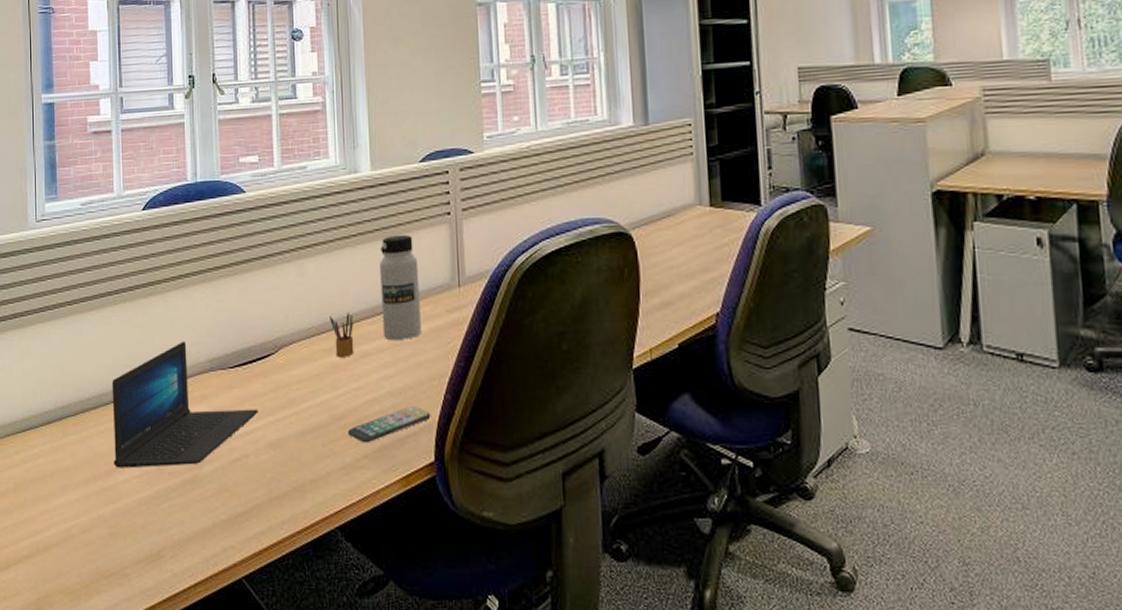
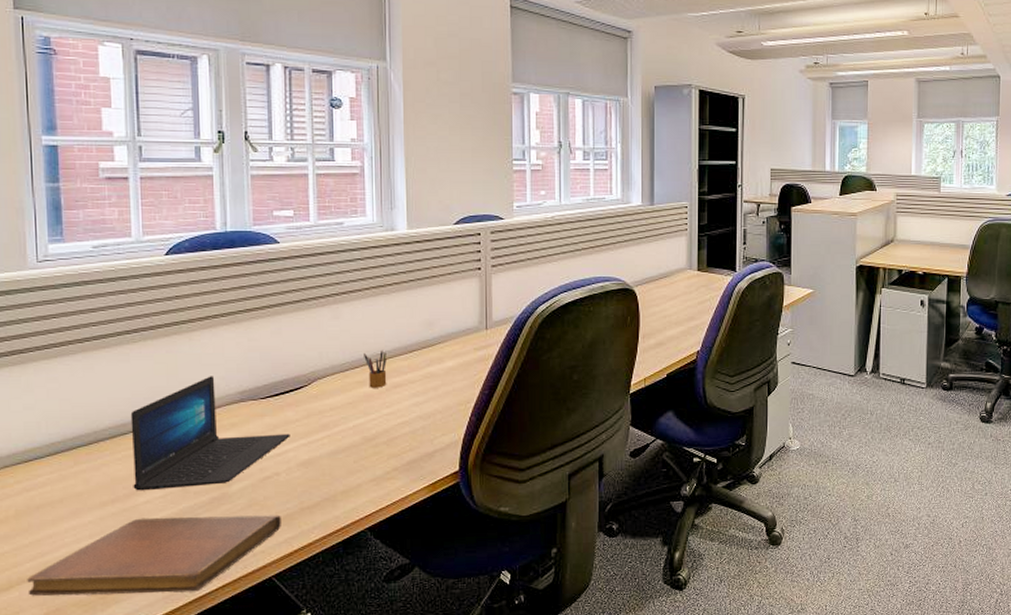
notebook: none [22,499,251,589] -> present [27,515,281,596]
smartphone: present [347,407,431,443] -> none [378,427,457,459]
water bottle: present [380,234,421,341] -> none [414,285,451,374]

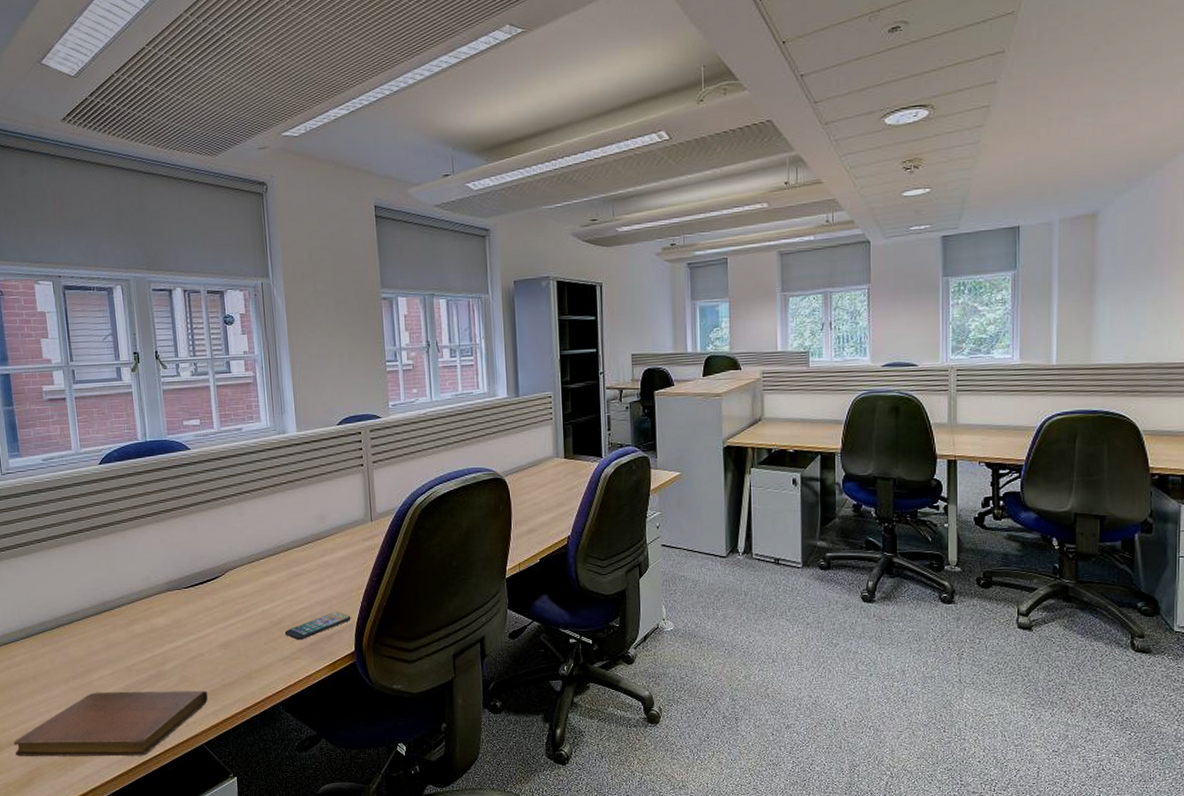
laptop: present [130,376,290,491] -> none [81,569,210,669]
pencil box: present [364,349,387,388] -> none [267,542,288,577]
smartphone: none [378,427,457,459] -> present [284,612,351,641]

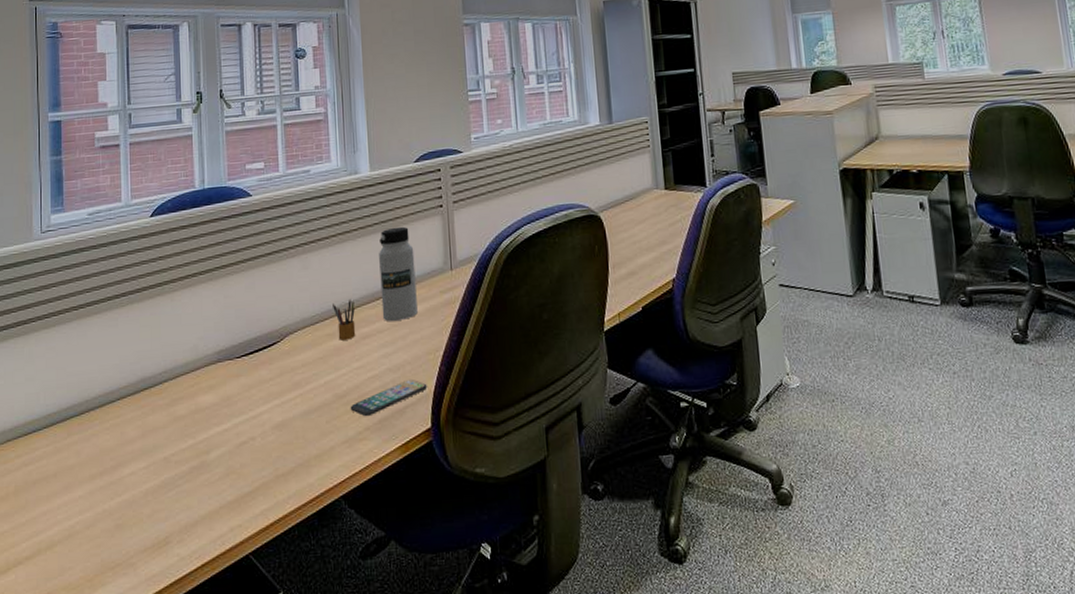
notebook: present [13,690,208,757] -> none [23,484,257,579]
pencil box: none [267,542,288,577] -> present [333,298,356,341]
water bottle: none [306,481,342,563] -> present [379,226,418,322]

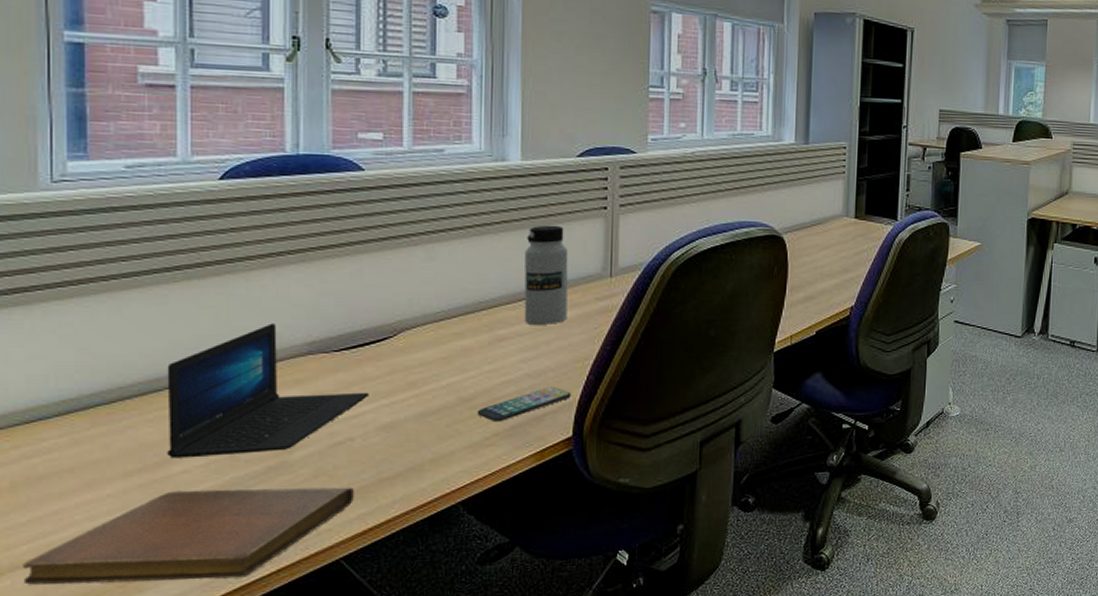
notebook: none [23,484,257,579] -> present [23,487,354,585]
laptop: none [118,336,265,462] -> present [167,323,369,459]
pencil box: present [333,298,356,341] -> none [463,297,491,341]

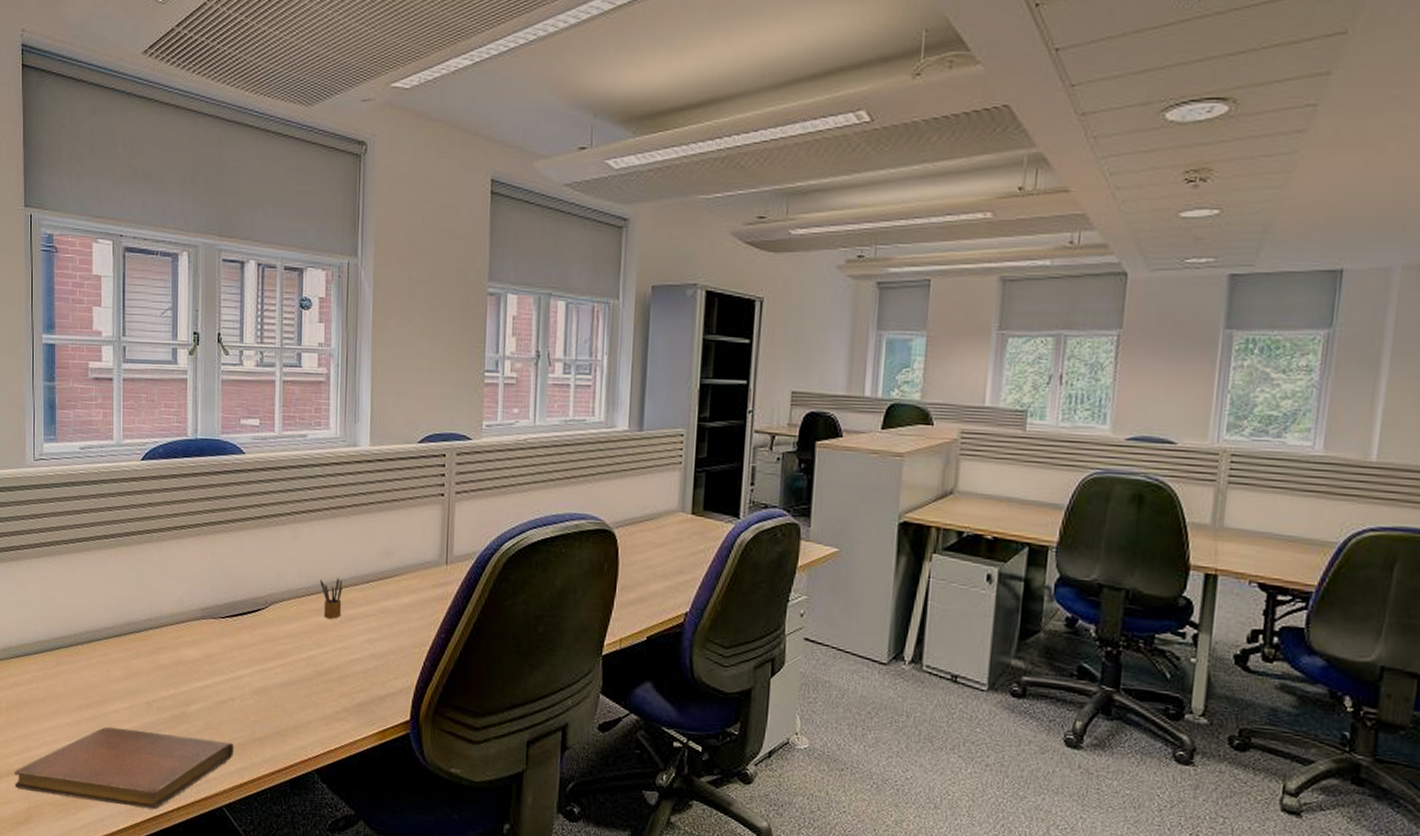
laptop: present [167,323,369,459] -> none [104,589,246,703]
pencil box: none [463,297,491,341] -> present [320,577,343,619]
smartphone: present [476,387,572,422] -> none [330,669,410,699]
water bottle: present [524,225,569,326] -> none [370,509,409,609]

